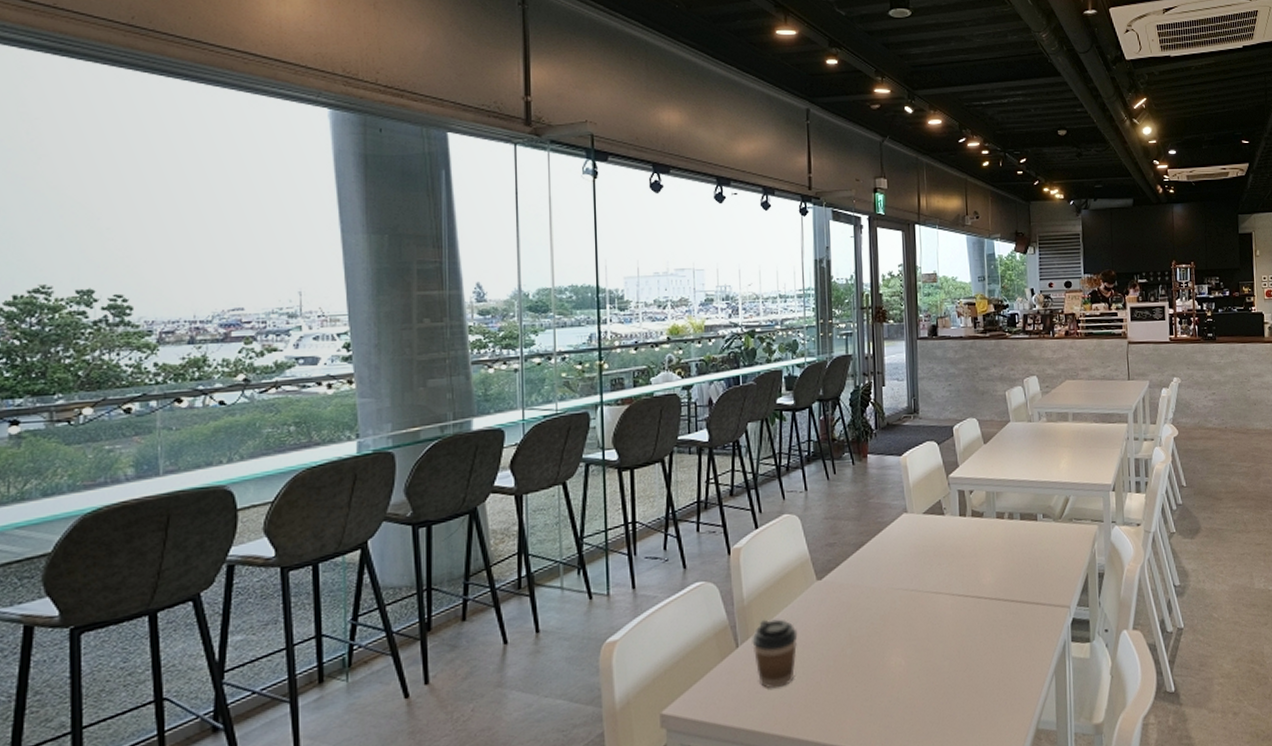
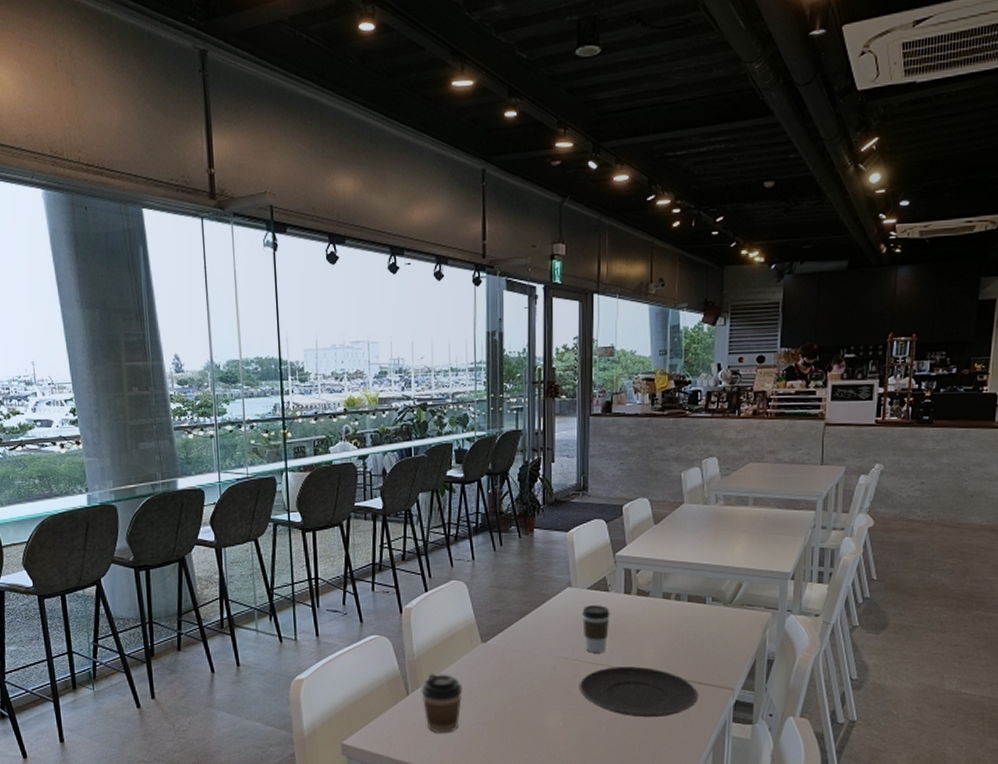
coffee cup: none [919,530,947,582] -> present [582,605,610,654]
plate: none [919,591,1038,647] -> present [579,666,699,718]

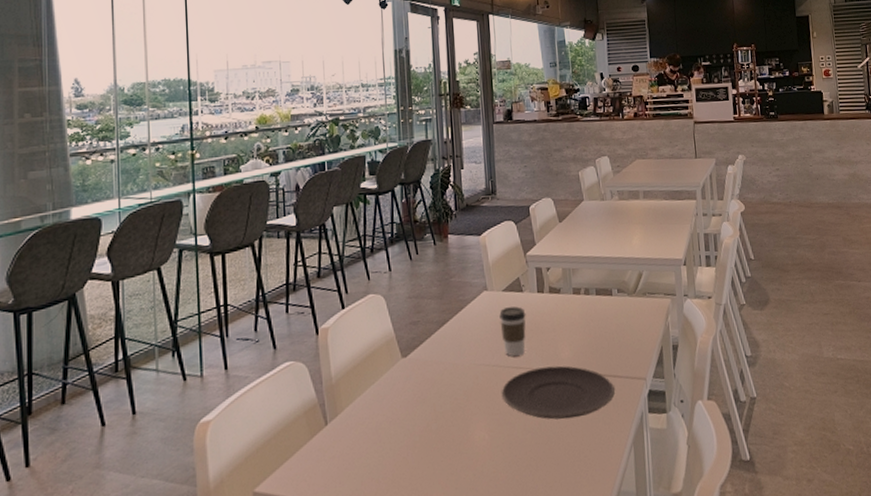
coffee cup: present [421,673,463,734] -> none [340,396,385,465]

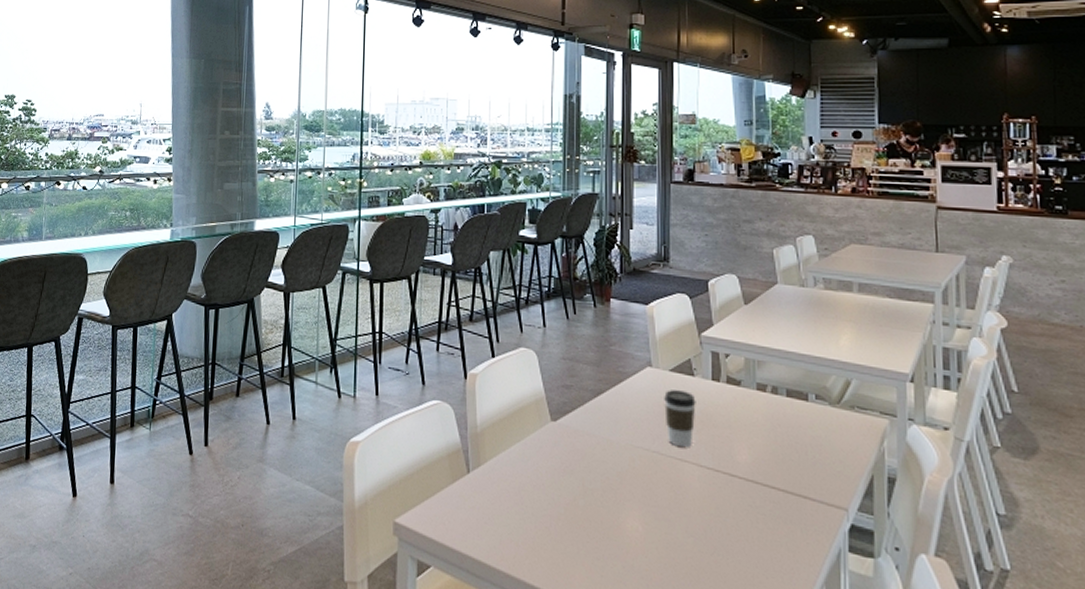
plate: present [501,365,616,420] -> none [660,465,805,535]

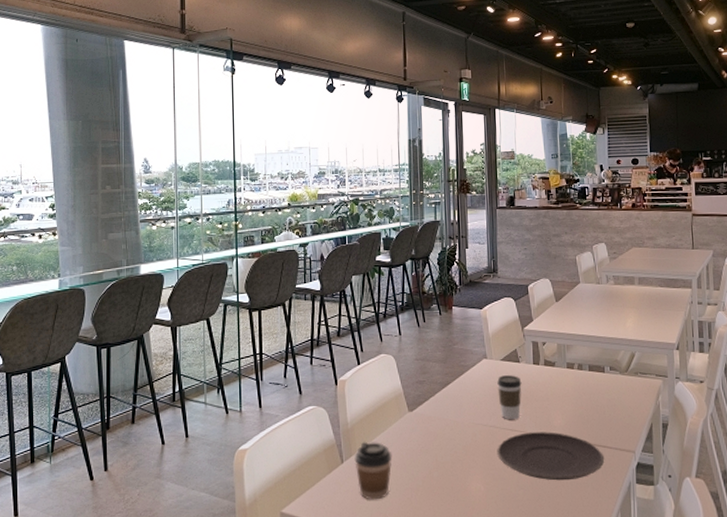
coffee cup: none [483,450,529,524] -> present [354,441,392,500]
plate: none [660,465,805,535] -> present [497,432,605,481]

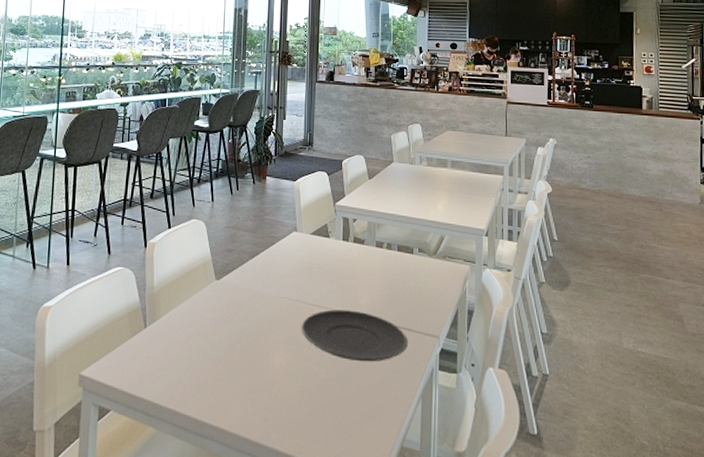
coffee cup: present [354,441,392,500] -> none [158,307,196,369]
coffee cup: present [497,375,522,420] -> none [306,250,330,296]

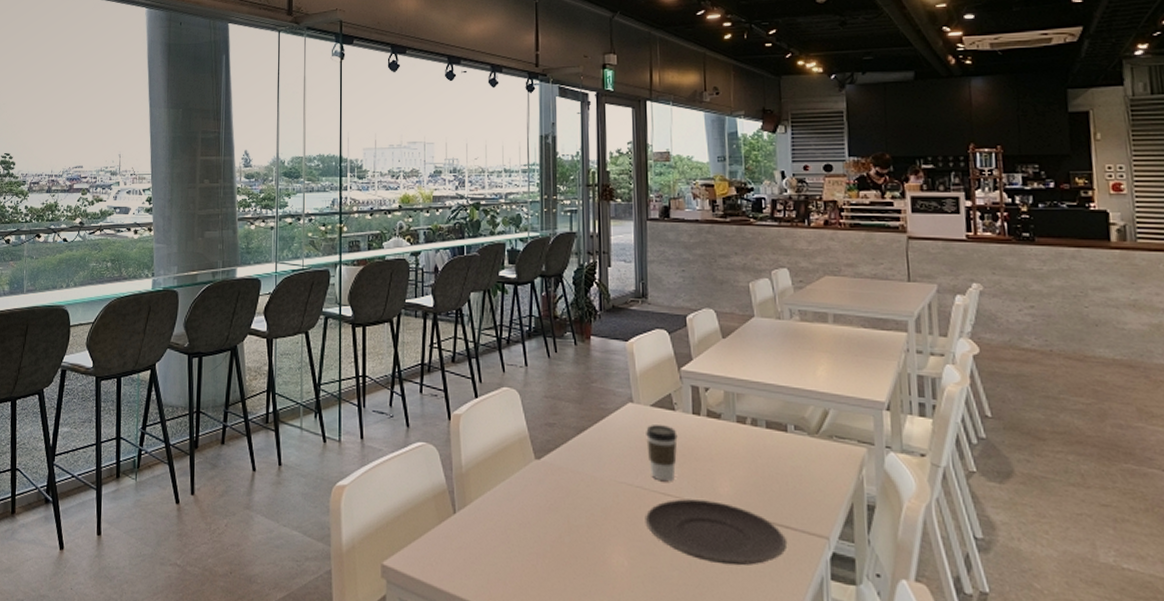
coffee cup: none [306,250,330,296] -> present [646,425,678,482]

